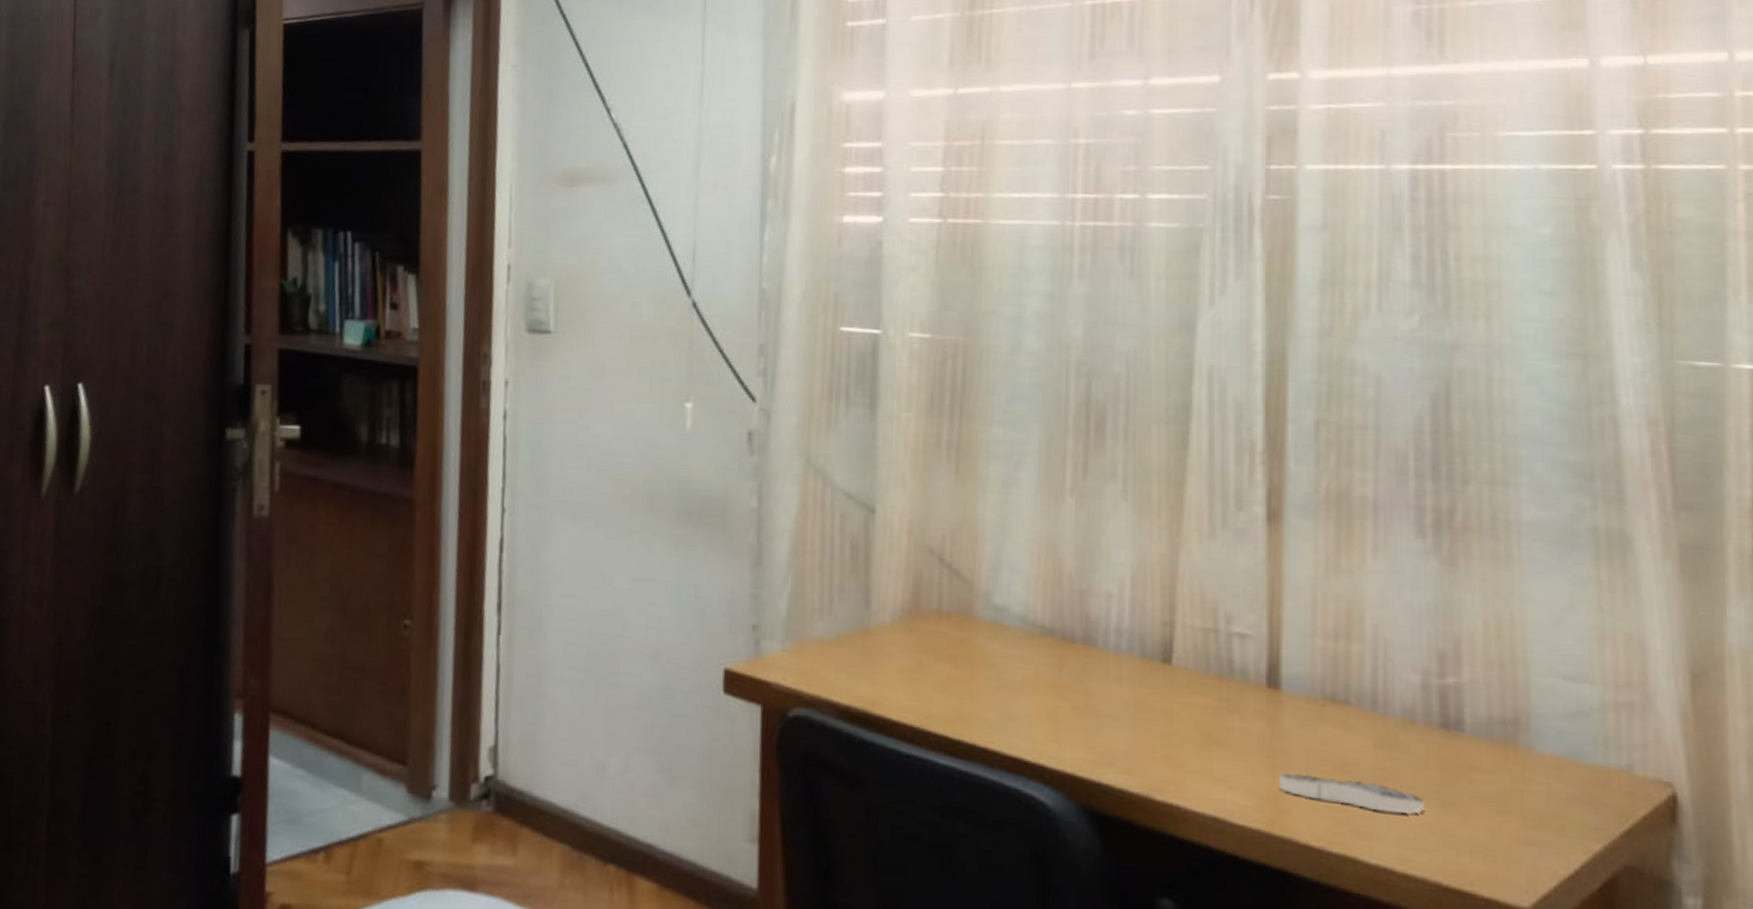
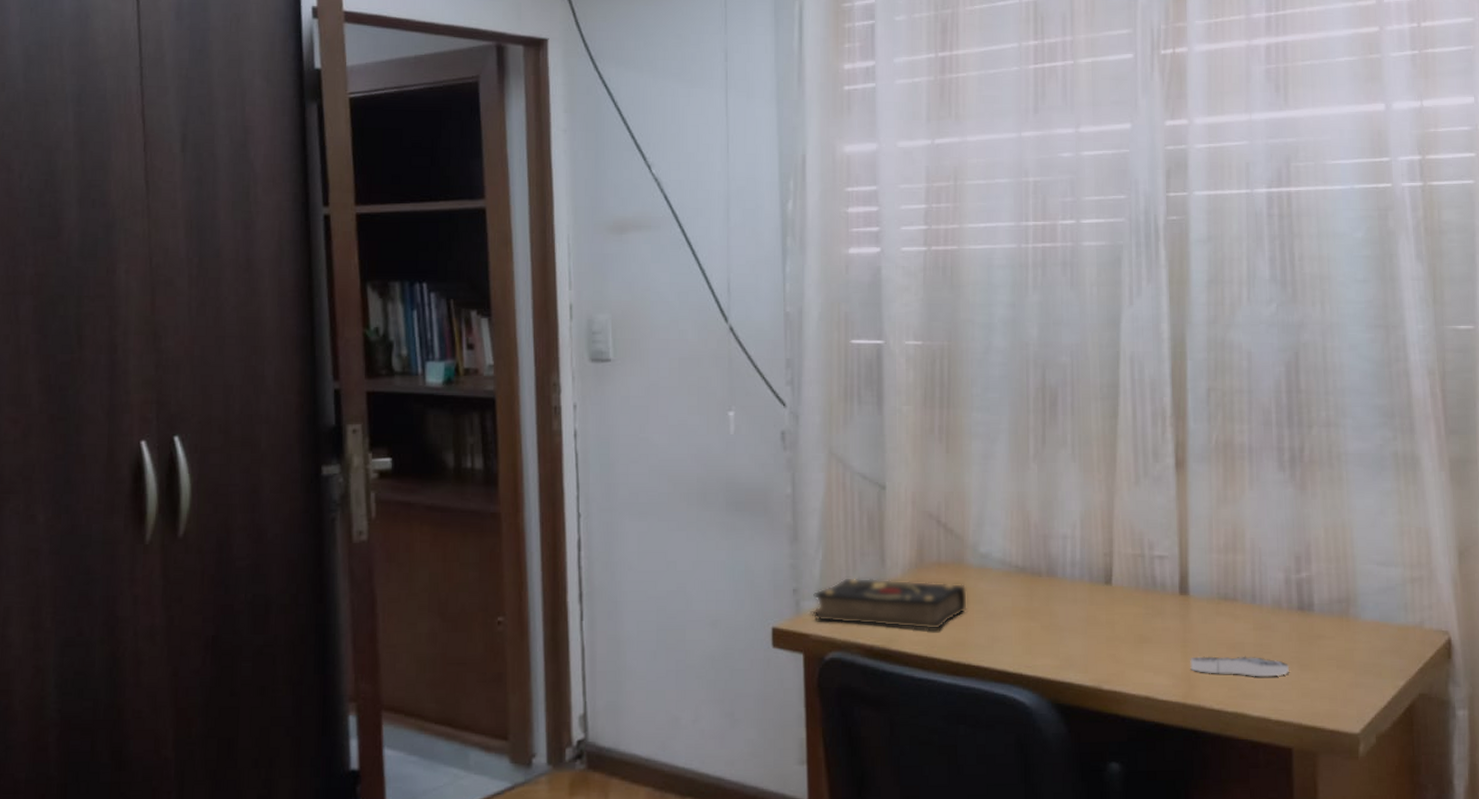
book: none [772,616,976,697] -> present [810,576,968,631]

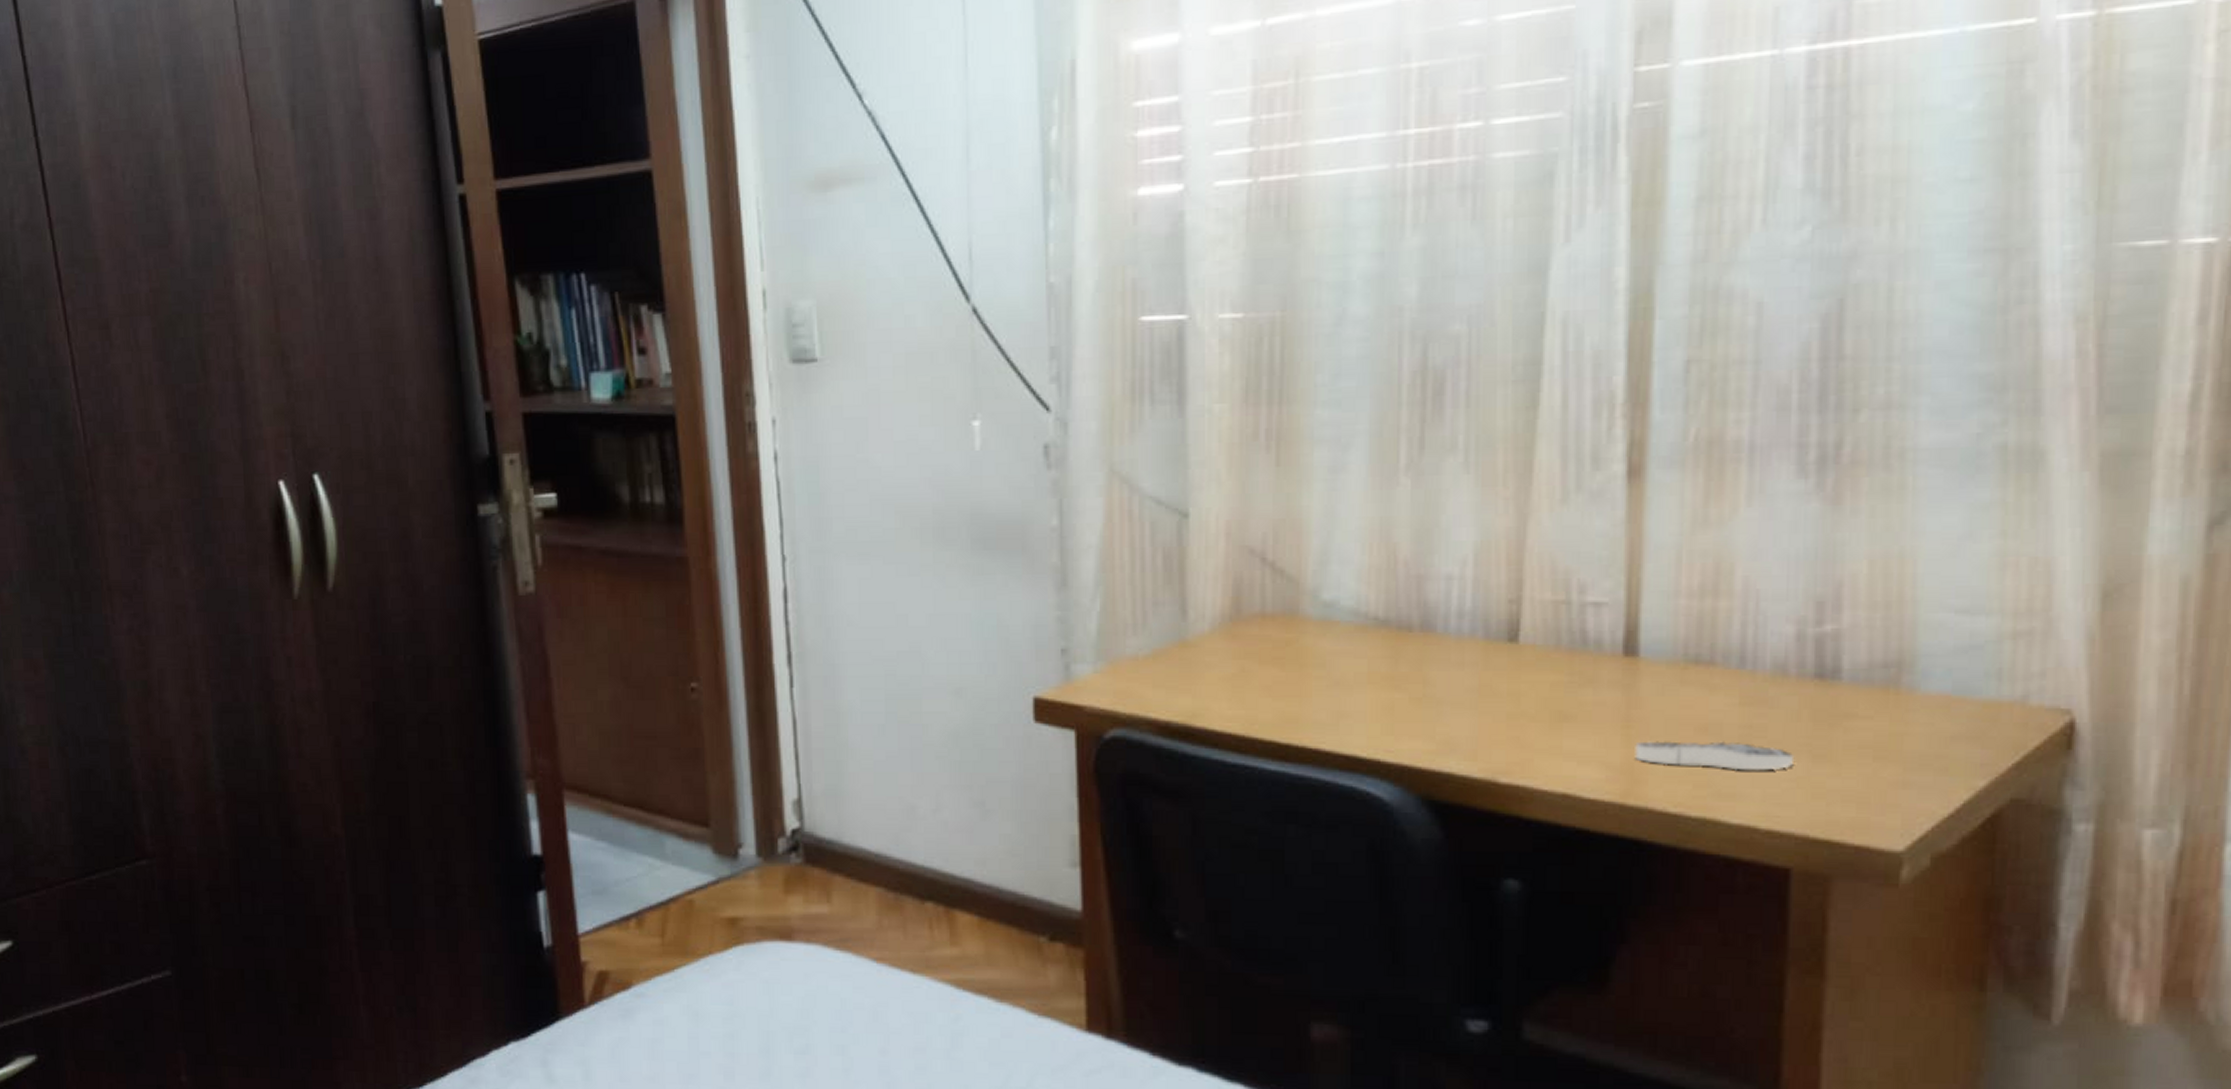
book: present [810,576,968,631] -> none [1084,633,1304,703]

